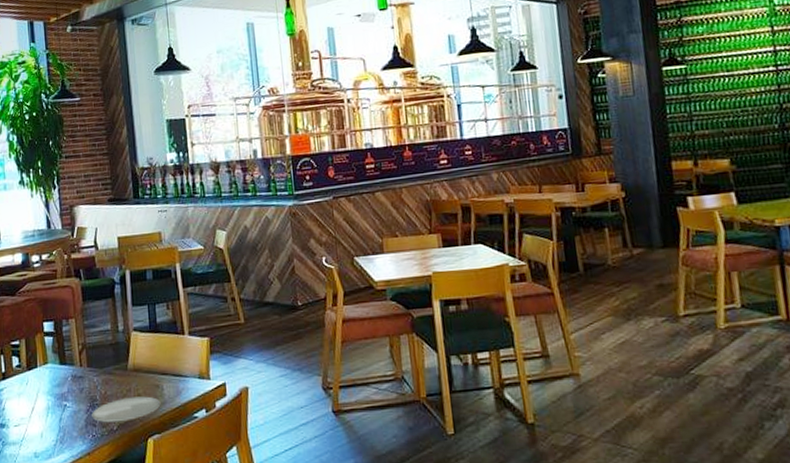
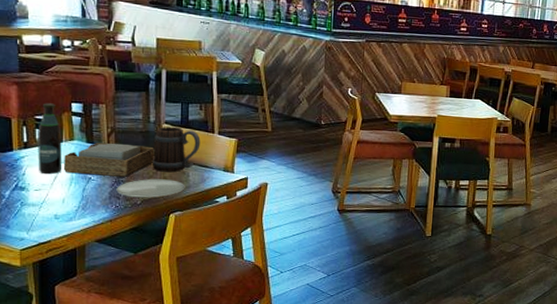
bottle: none [14,325,39,406] -> present [38,103,63,174]
napkin holder: none [39,360,127,402] -> present [63,143,154,177]
beer mug: none [125,332,172,389] -> present [153,126,201,173]

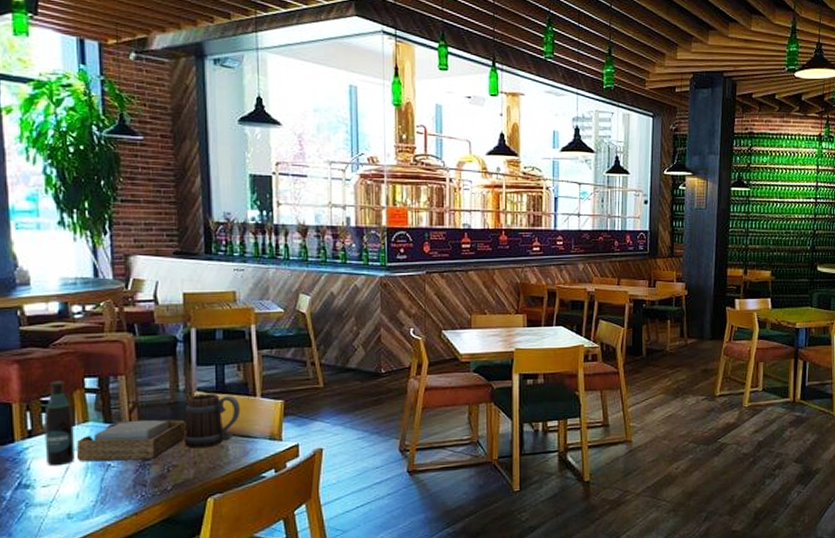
plate: present [116,178,185,199] -> none [141,456,225,483]

